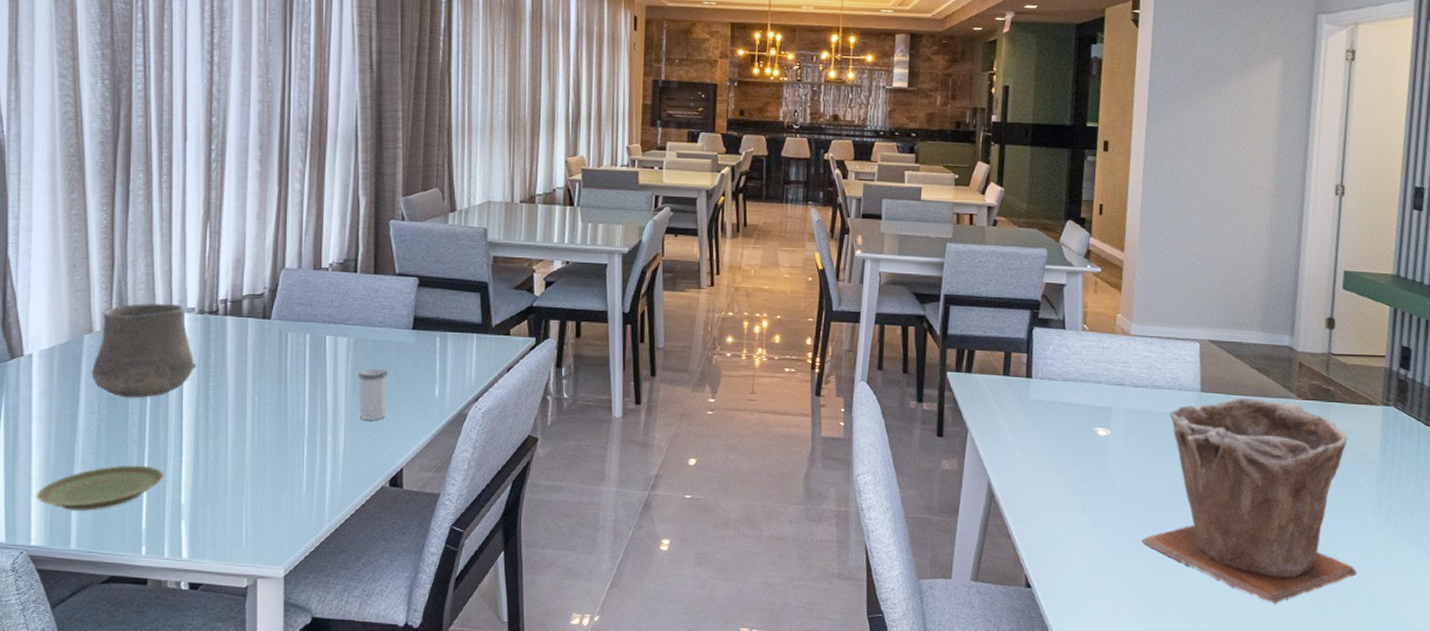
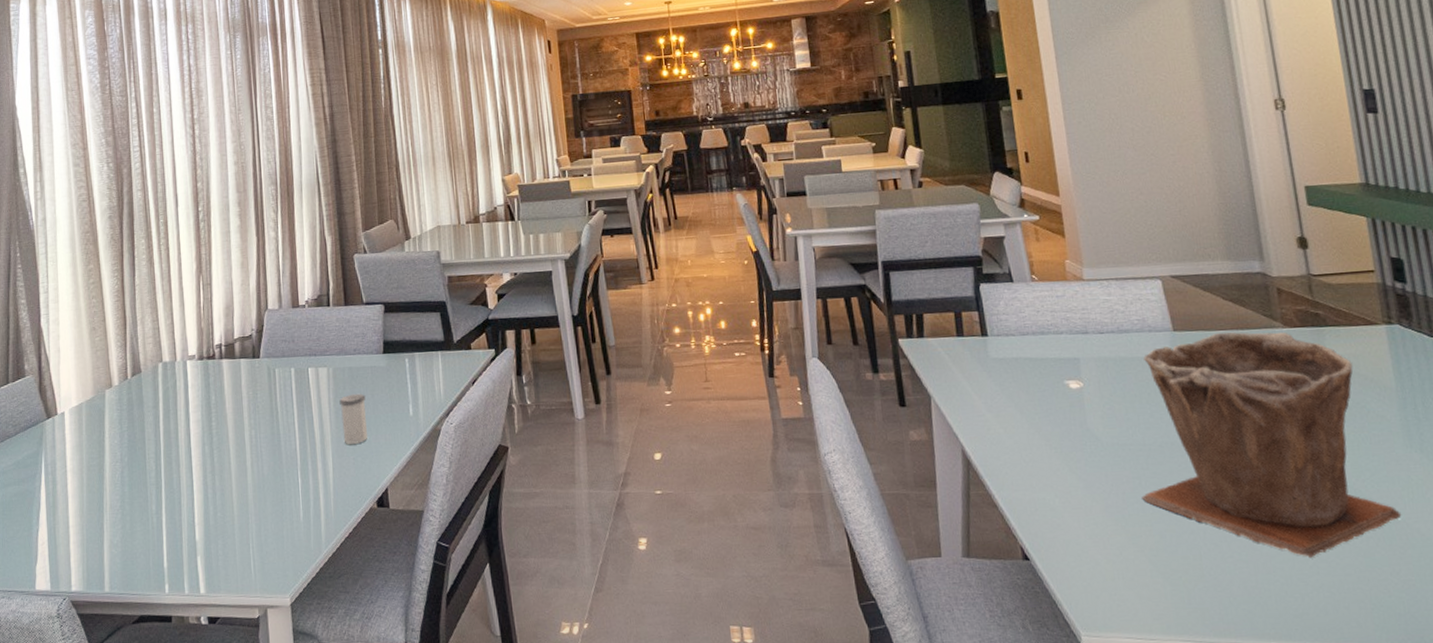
plate: present [36,465,165,511] -> none [74,506,180,555]
ceramic cup: present [91,303,197,398] -> none [113,353,200,445]

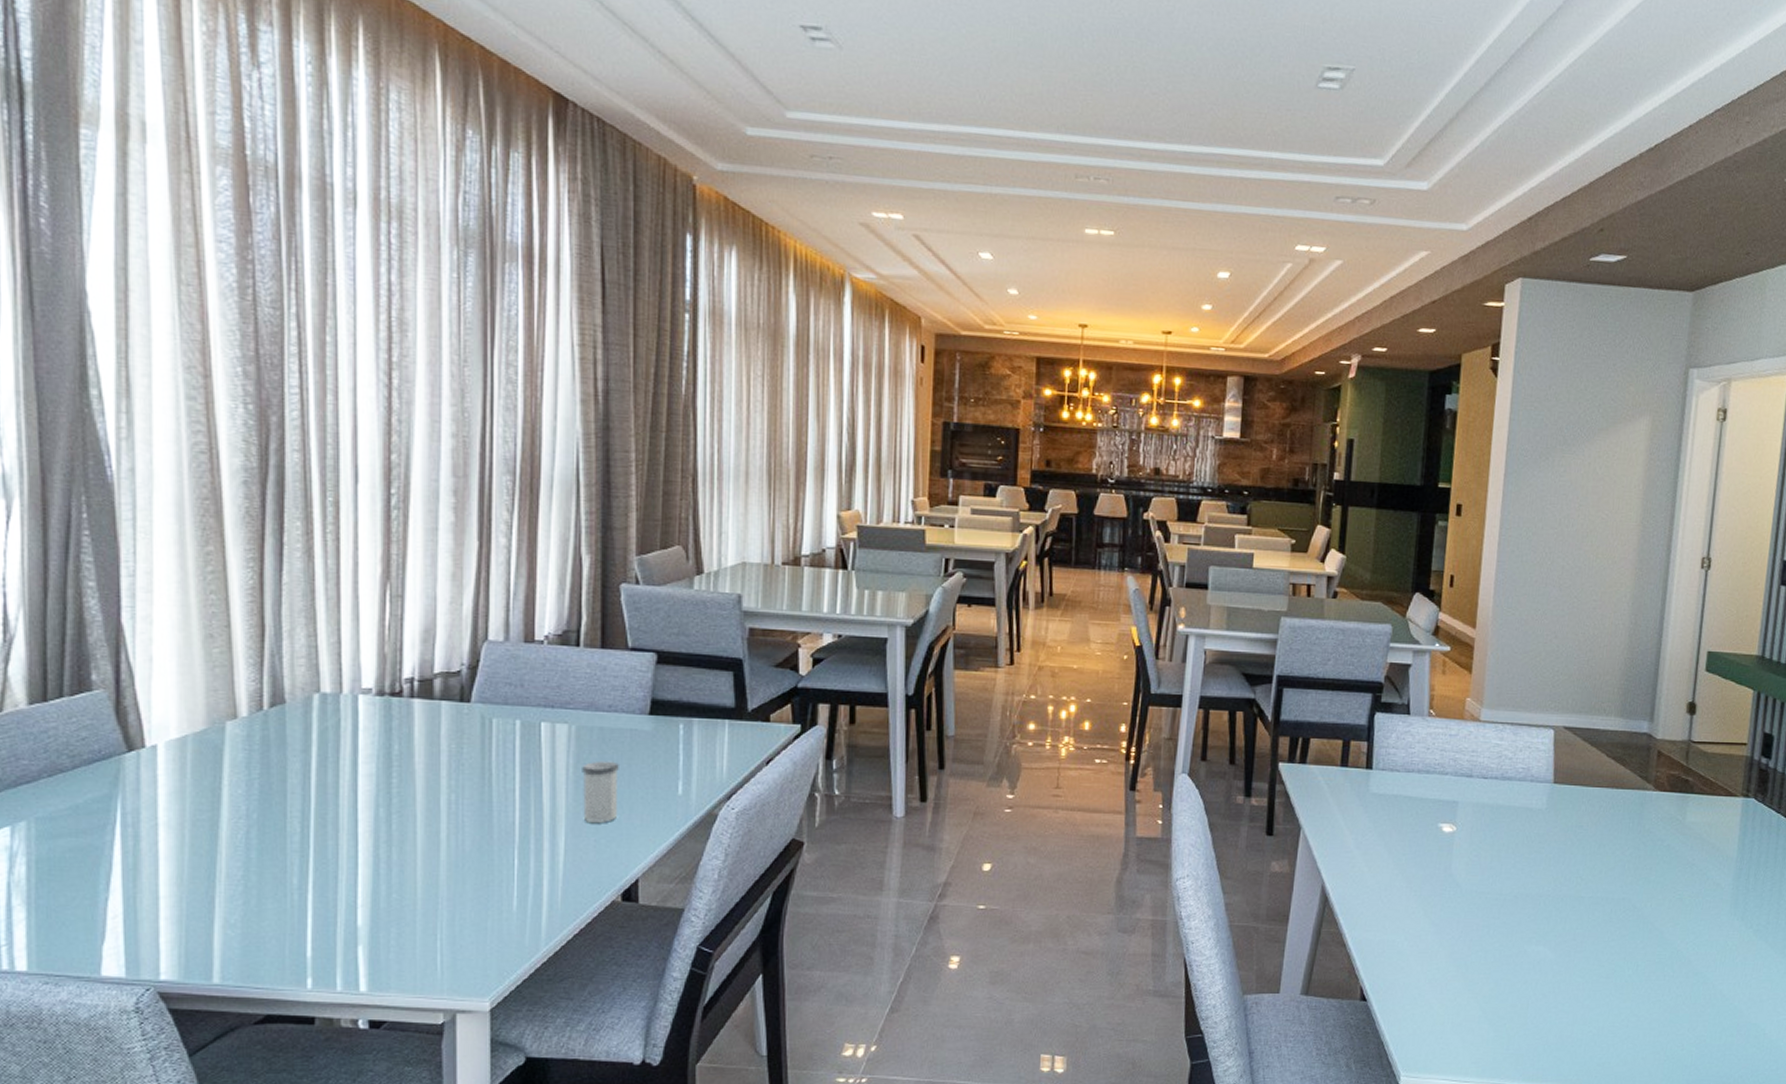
plant pot: present [1141,332,1402,559] -> none [1486,790,1711,1012]

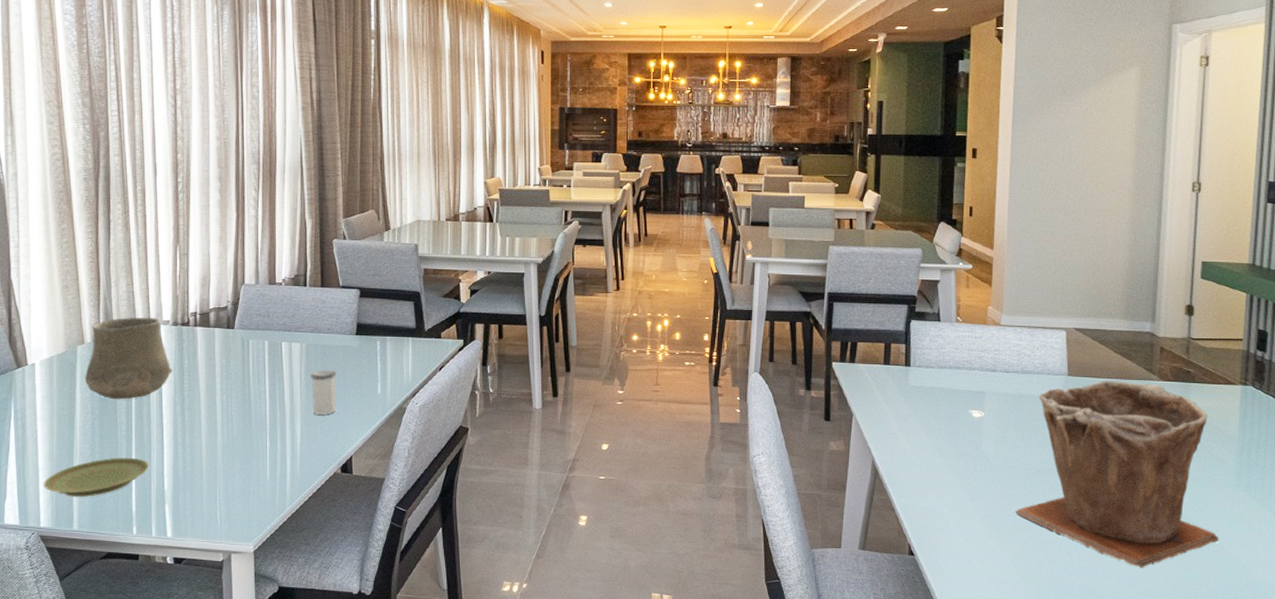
plate: none [166,880,336,936] -> present [43,457,150,497]
ceramic cup: none [236,683,375,799] -> present [84,318,173,400]
plant pot: none [1486,790,1711,1012] -> present [1015,381,1220,569]

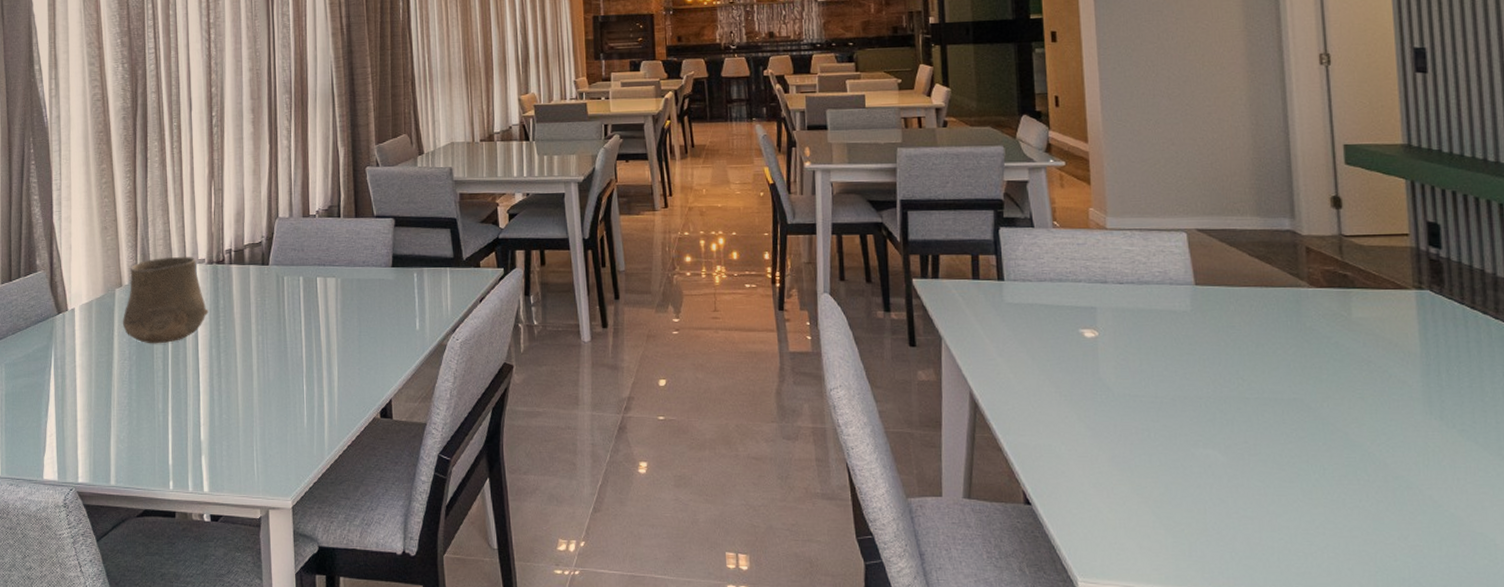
plate: present [43,457,150,497] -> none [81,405,186,449]
salt shaker: present [311,369,337,415] -> none [347,305,374,355]
plant pot: present [1015,381,1220,569] -> none [1149,289,1415,519]

